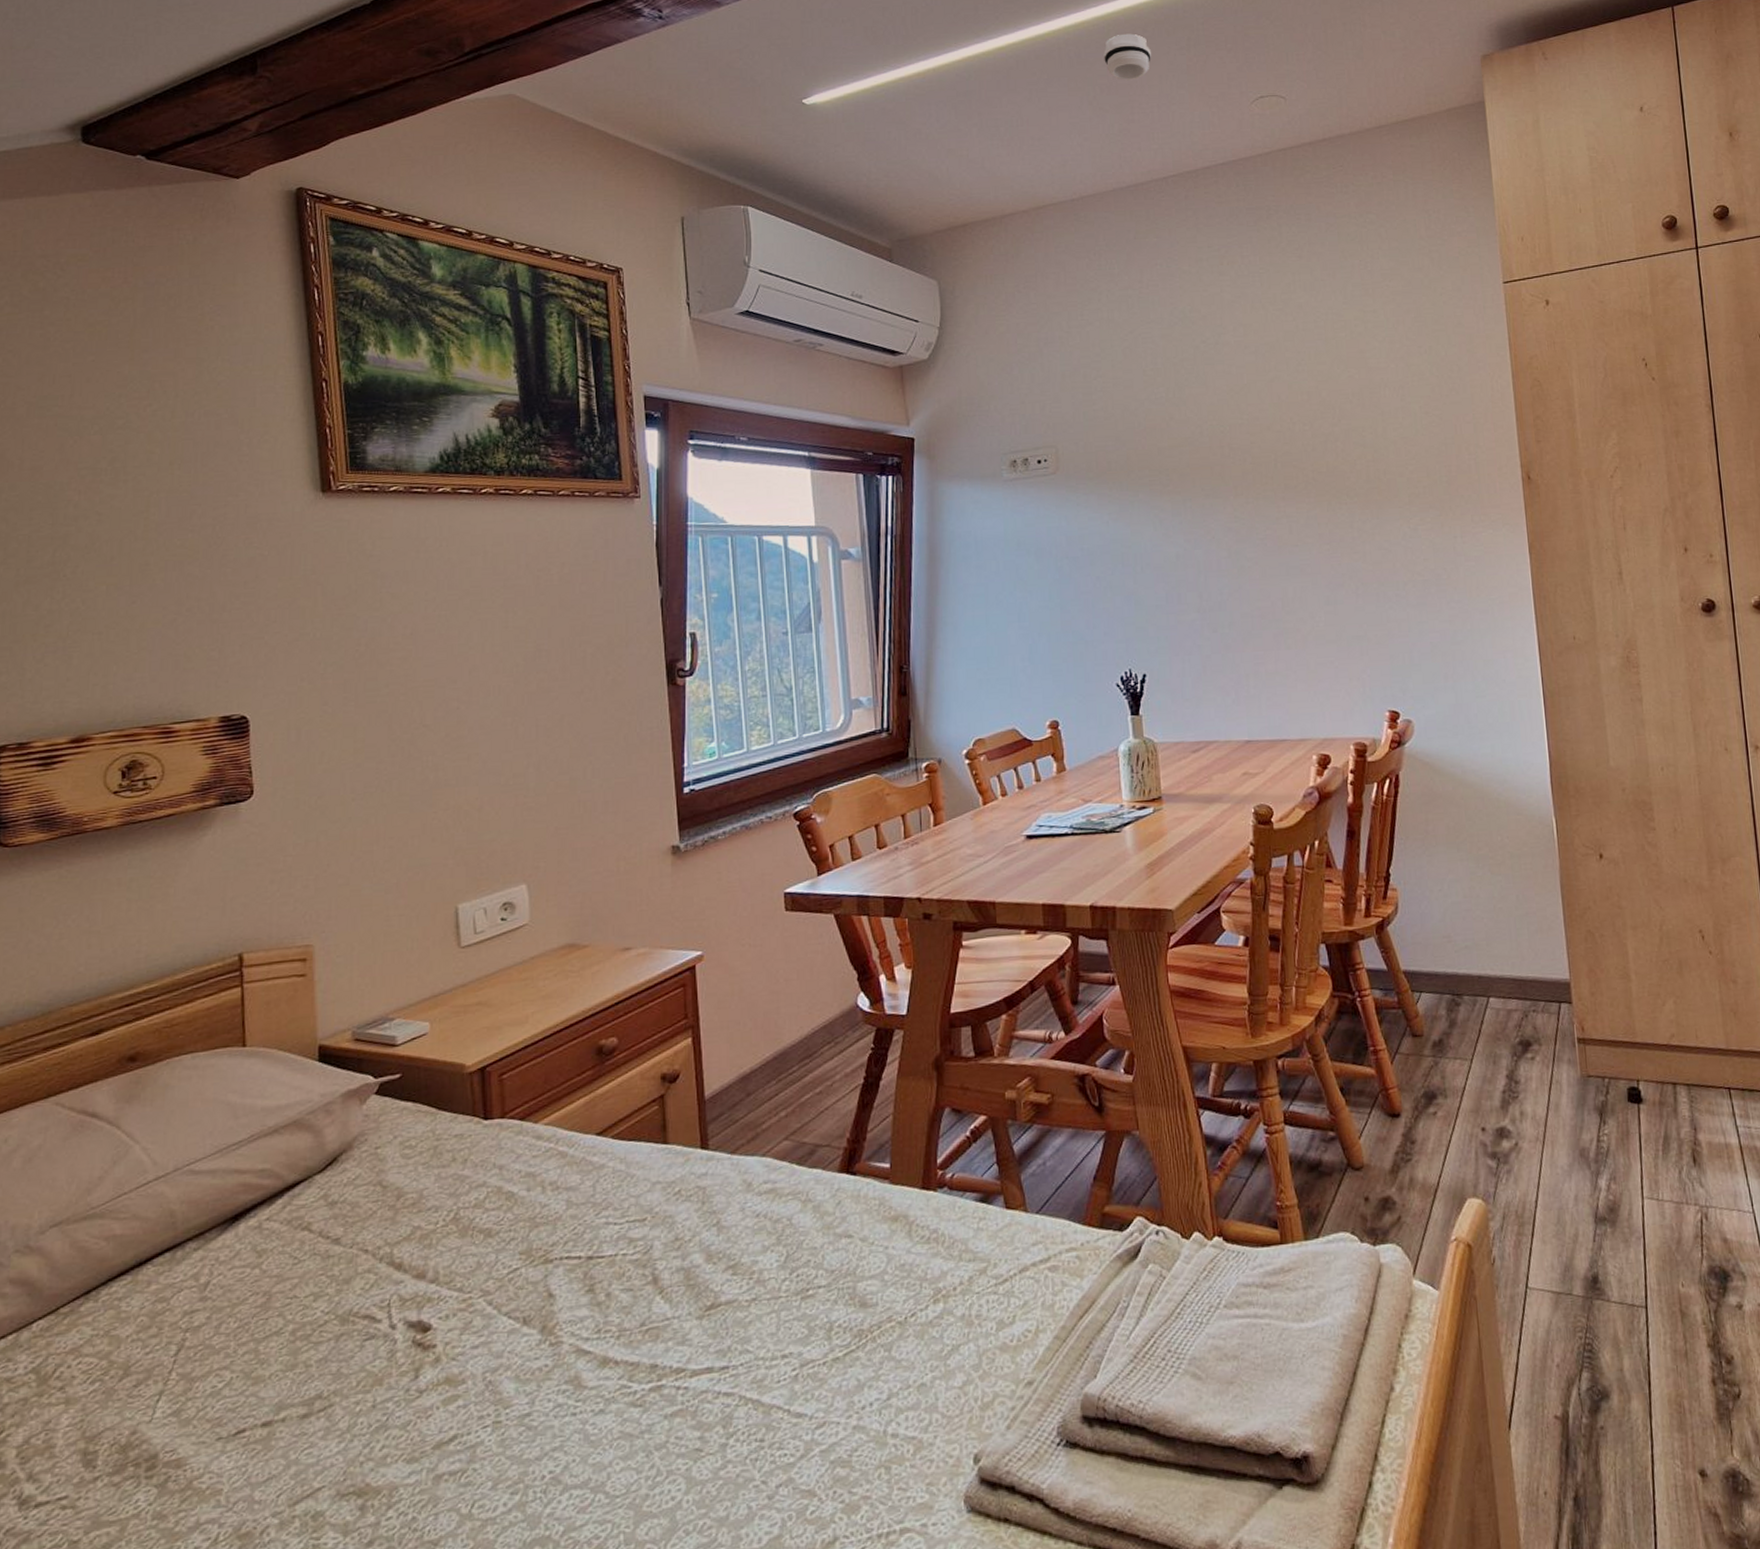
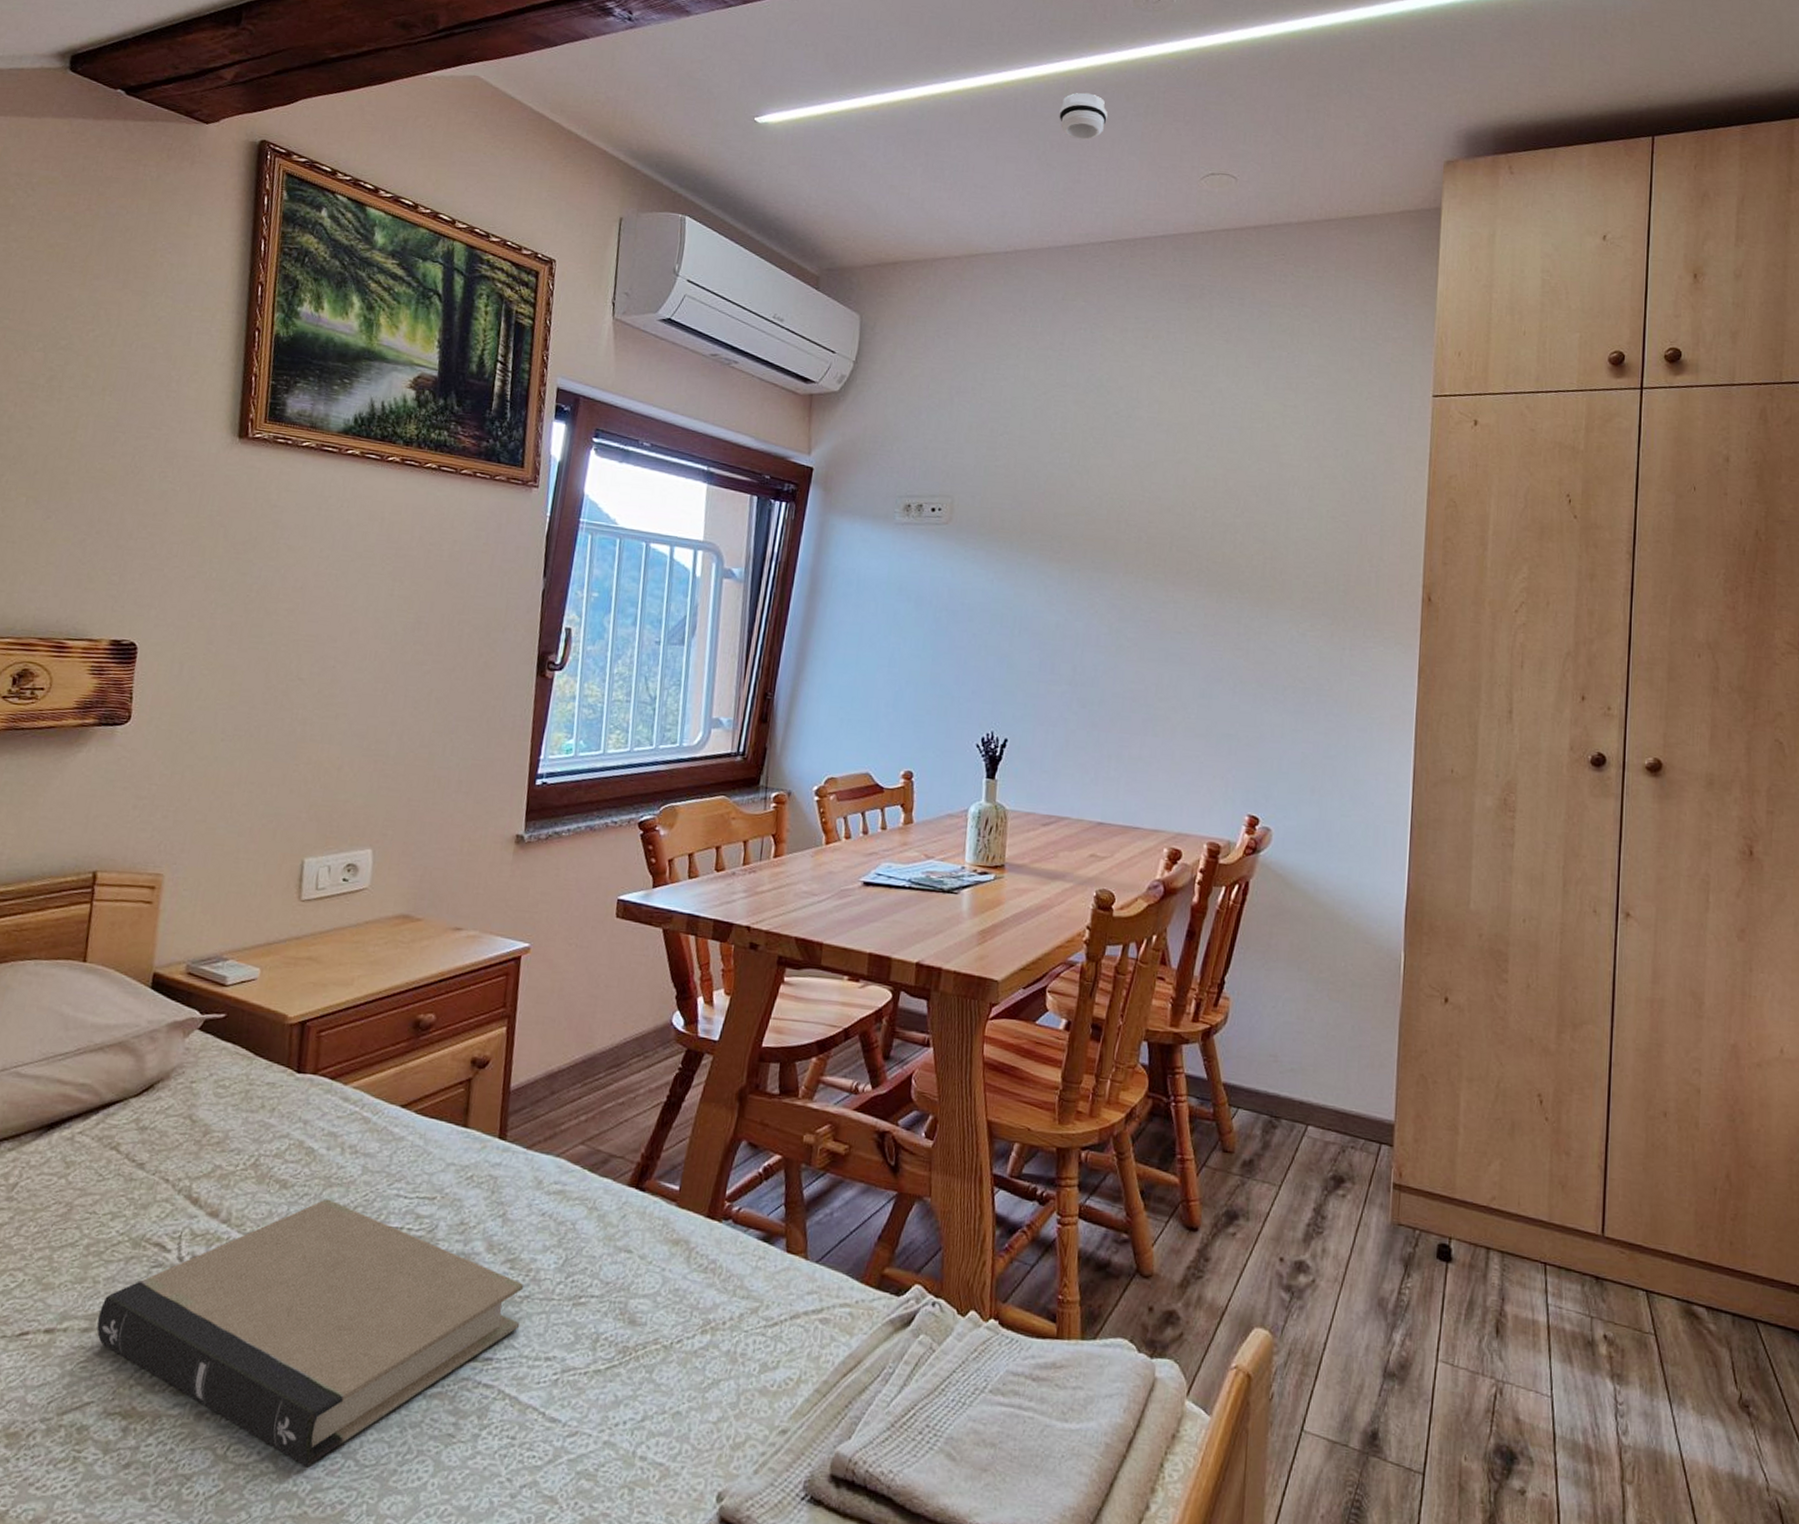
book: none [316,1239,751,1510] -> present [96,1199,524,1468]

